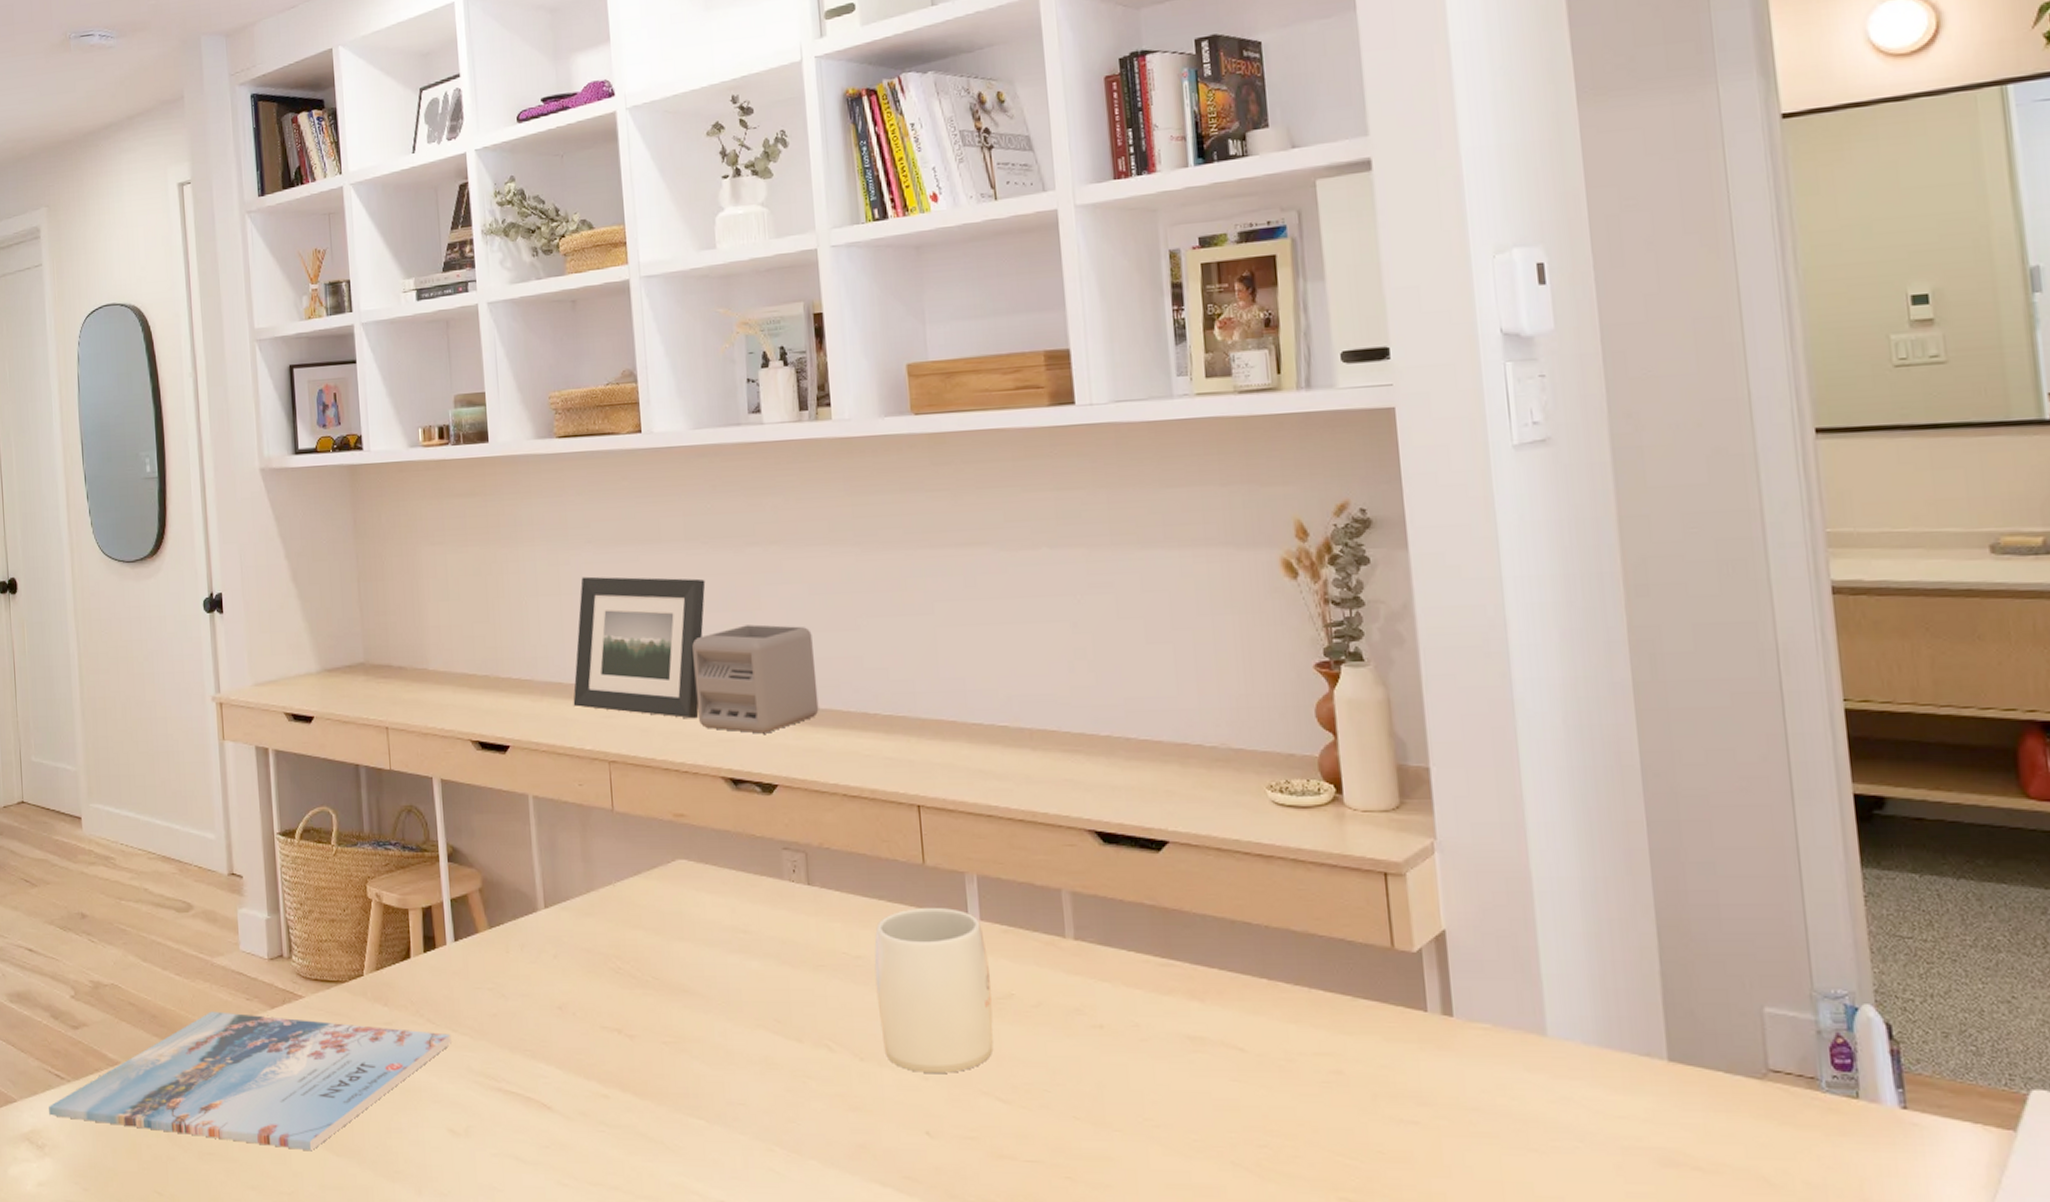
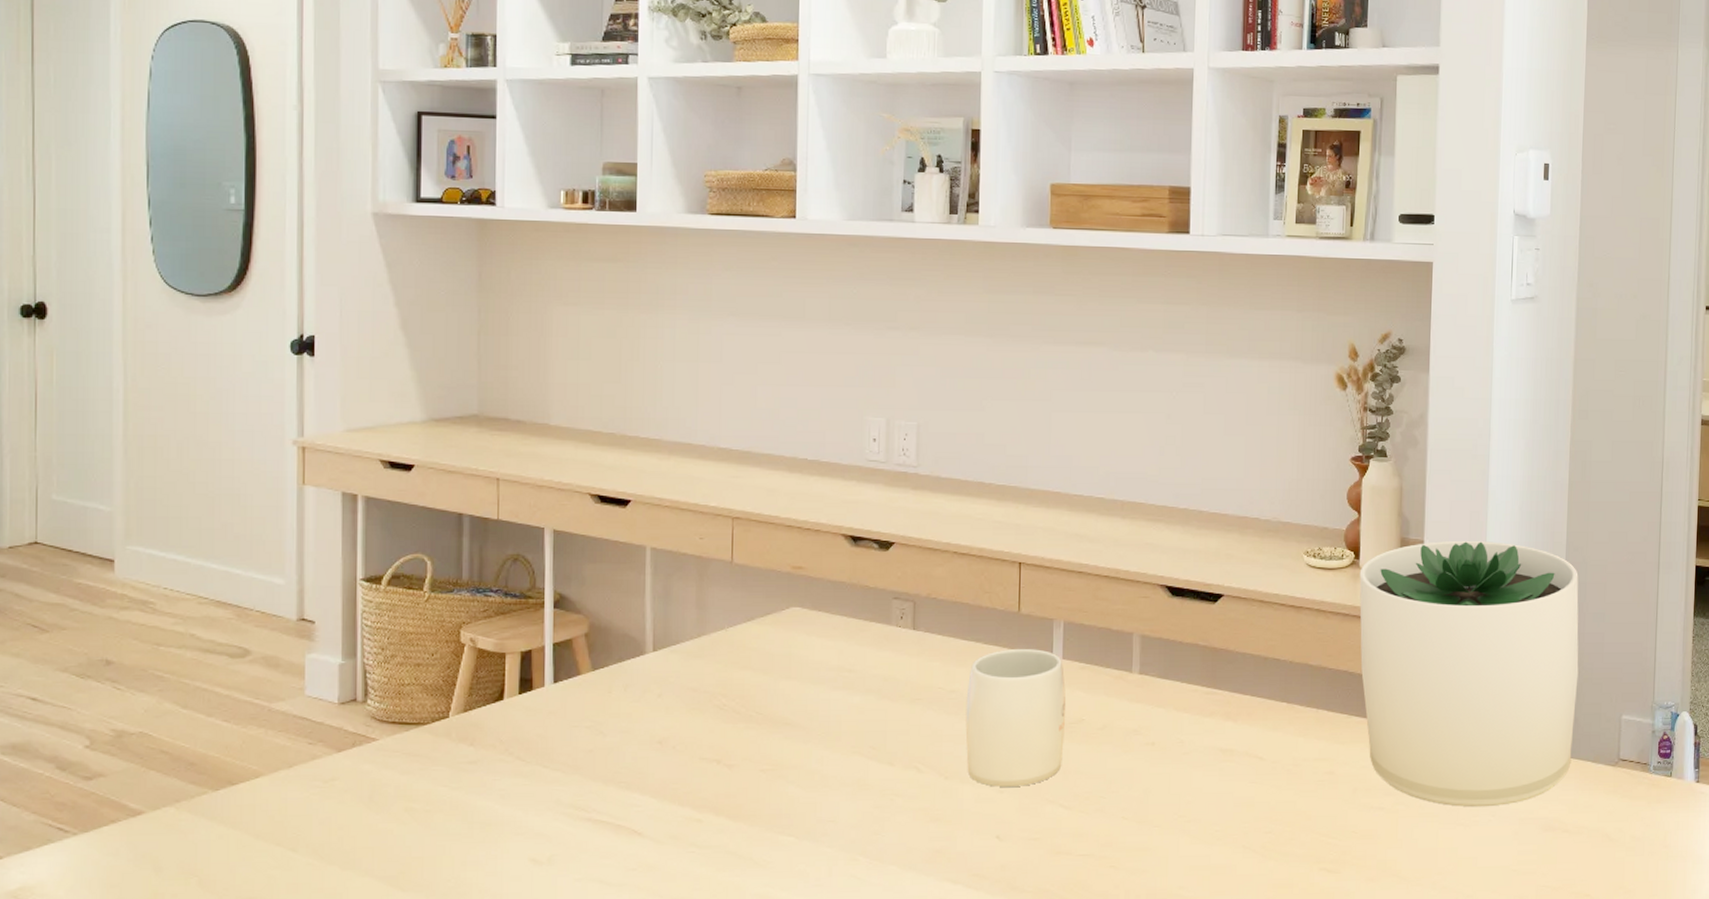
magazine: present [49,1011,451,1152] -> none [46,756,541,889]
picture frame: present [573,576,706,719] -> none [701,346,845,482]
desk organizer: present [692,624,819,734] -> none [825,400,941,497]
planter: none [1345,765,1692,1129] -> present [1359,540,1579,807]

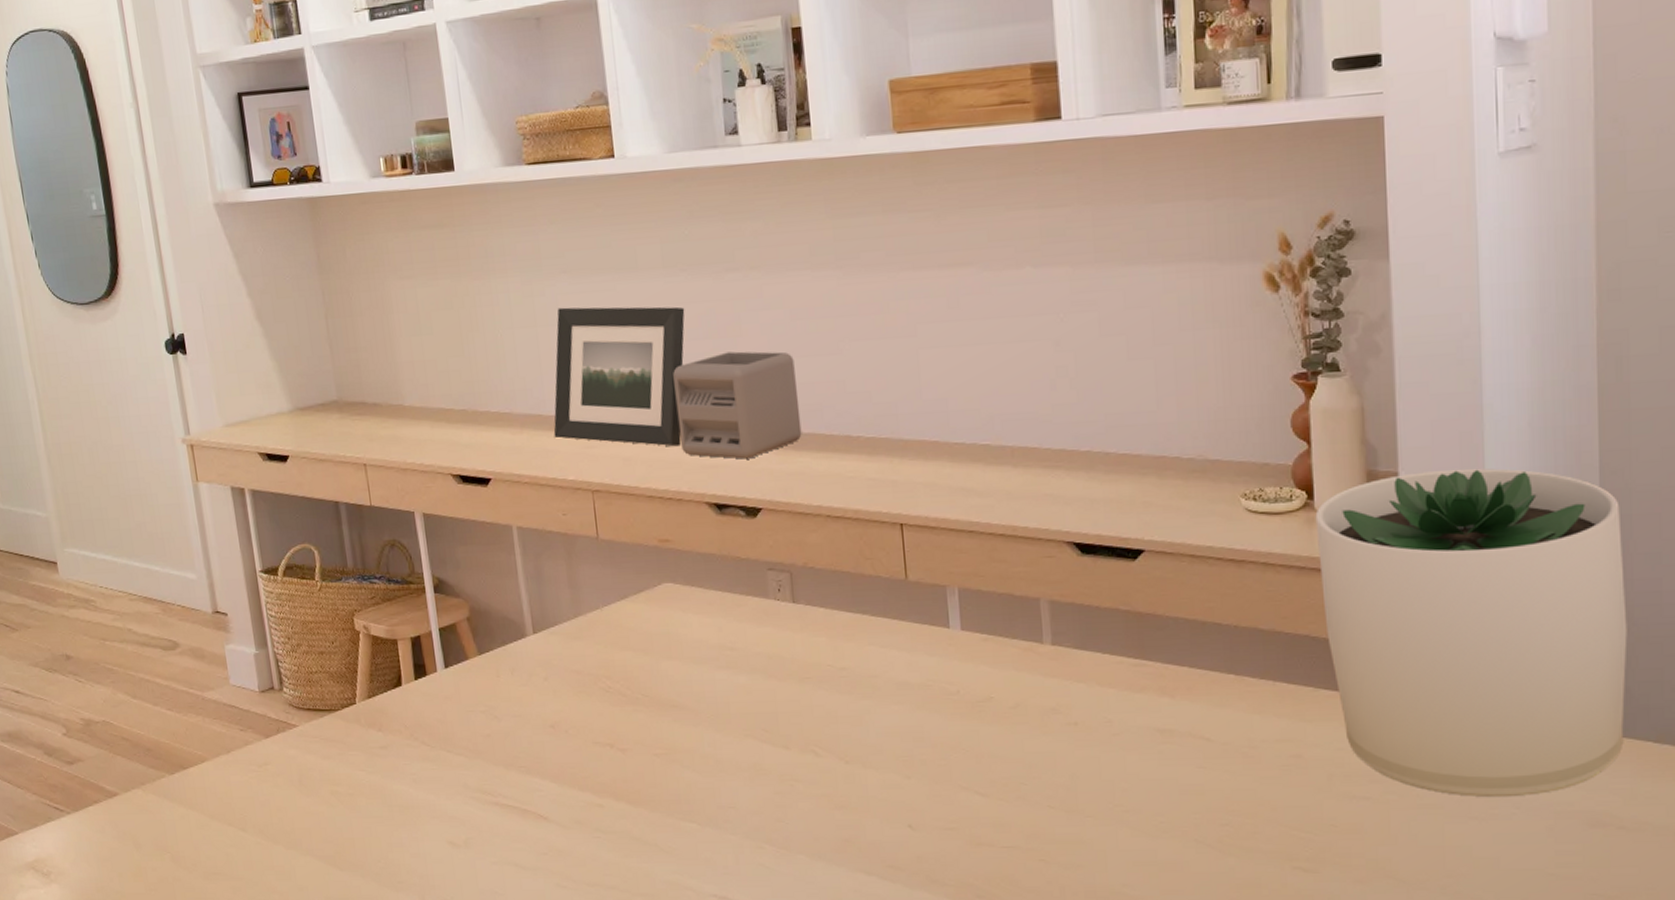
picture frame: none [701,346,845,482] -> present [553,306,685,447]
desk organizer: none [825,400,941,497] -> present [673,351,802,459]
mug: present [965,649,1066,787] -> none [858,620,973,772]

